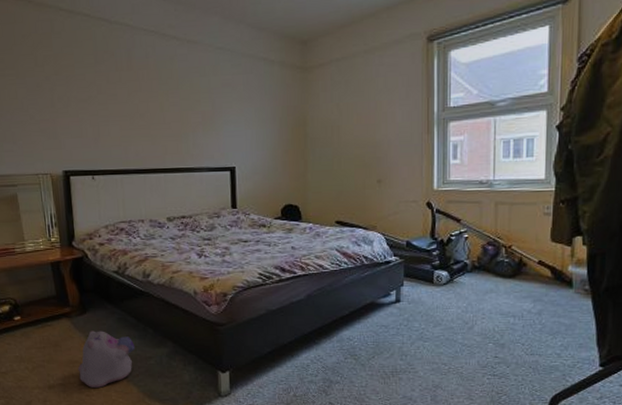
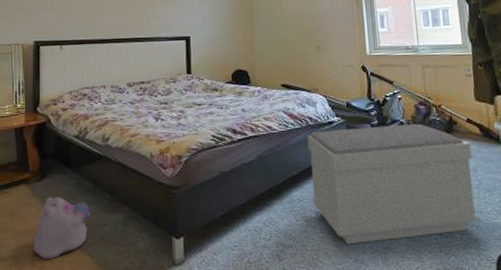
bench: none [361,264,540,382] -> present [307,123,479,245]

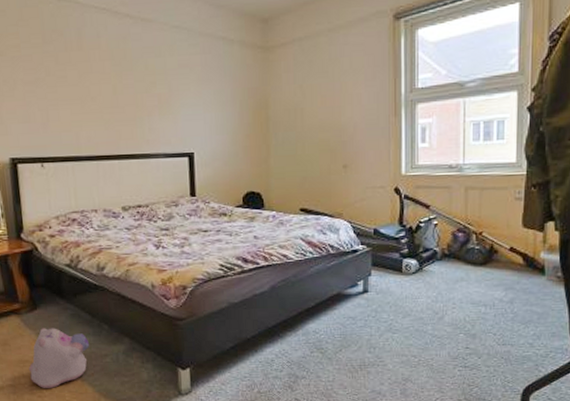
bench: present [307,123,479,245] -> none [327,252,511,376]

